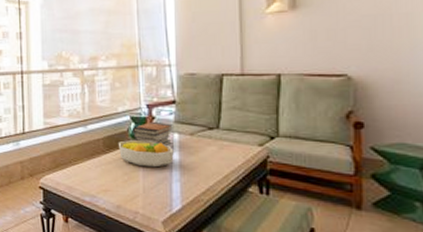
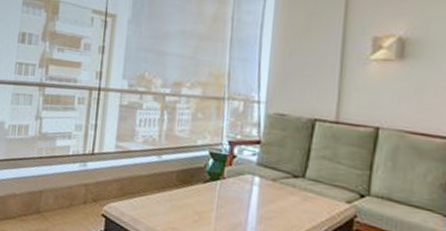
fruit bowl: present [118,140,174,168] -> none [192,177,252,211]
book stack: present [132,121,173,145] -> none [209,160,255,189]

